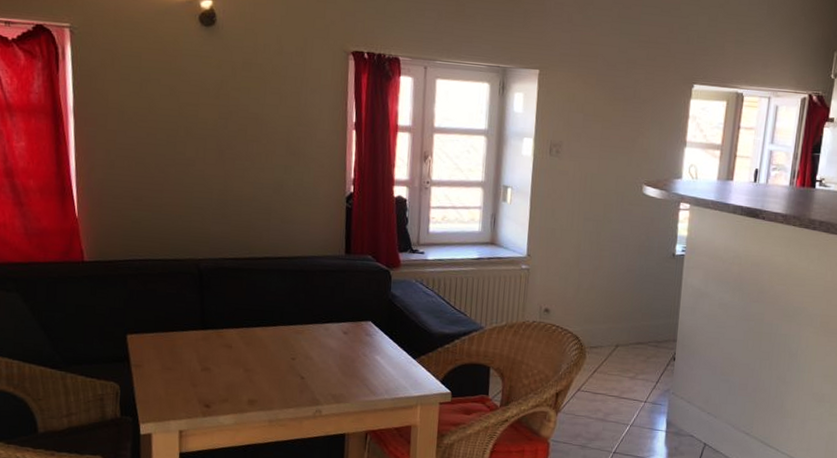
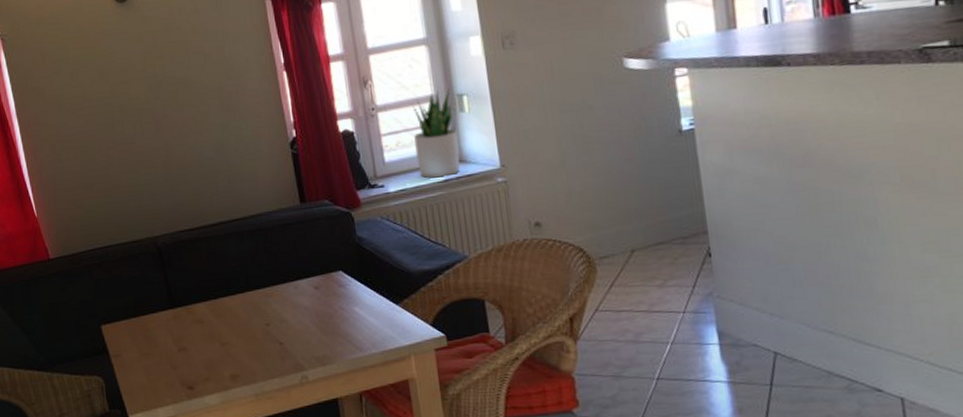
planter: none [456,178,500,256] -> present [412,89,460,179]

